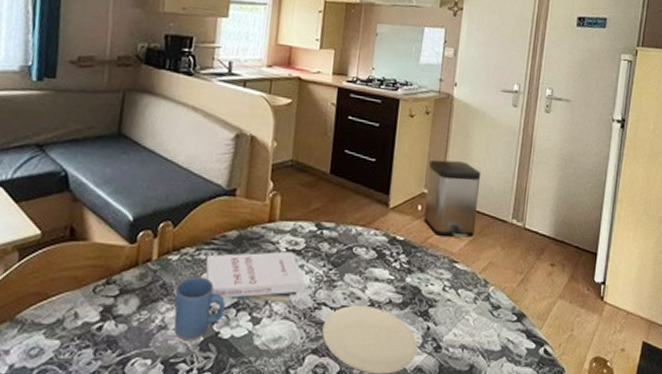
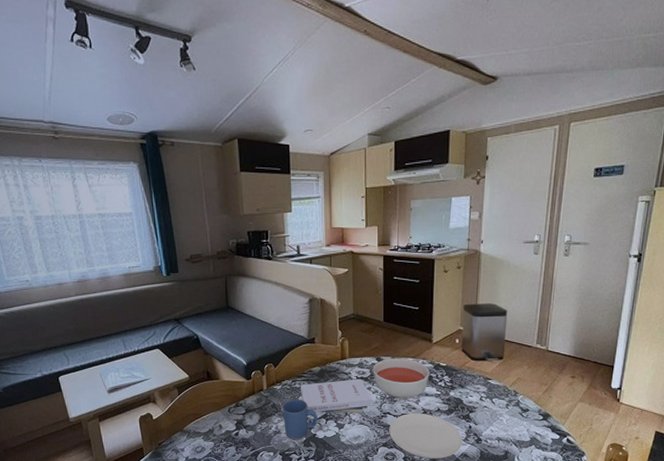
bowl: none [309,224,383,285] -> present [373,358,430,399]

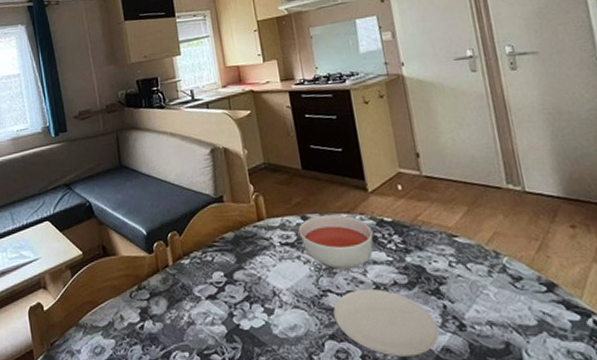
mug: present [282,399,317,440] -> none [193,276,240,334]
books: present [300,378,373,413] -> none [212,244,308,293]
pedal bin: present [461,303,508,361] -> none [397,136,467,212]

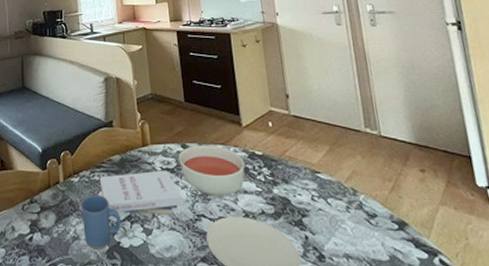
mug: none [193,276,240,334] -> present [81,195,121,250]
books: none [212,244,308,293] -> present [99,170,184,214]

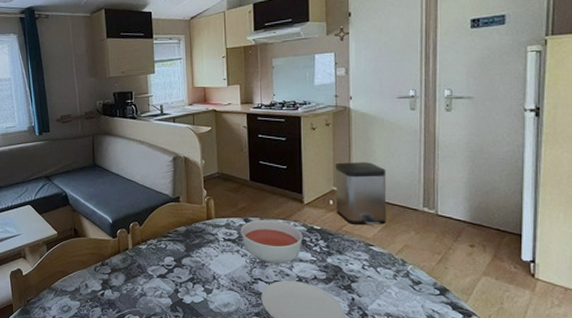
mug: present [81,195,121,250] -> none [148,260,184,305]
books: present [99,170,184,214] -> none [165,240,243,278]
pedal bin: none [270,80,330,148] -> present [336,162,387,225]

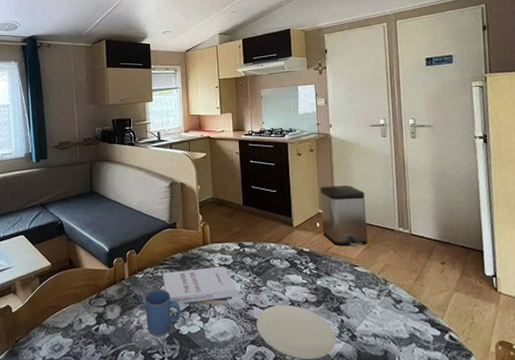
mug: none [148,260,184,305] -> present [144,289,181,337]
books: none [165,240,243,278] -> present [162,266,238,305]
bowl: present [241,219,303,265] -> none [235,243,294,289]

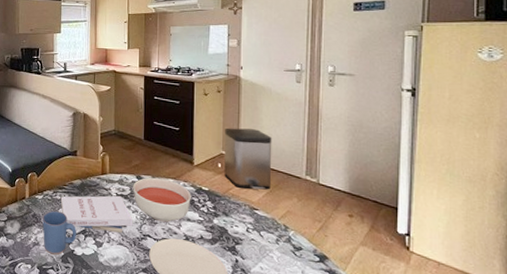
bowl: none [235,243,294,289] -> present [133,177,191,223]

